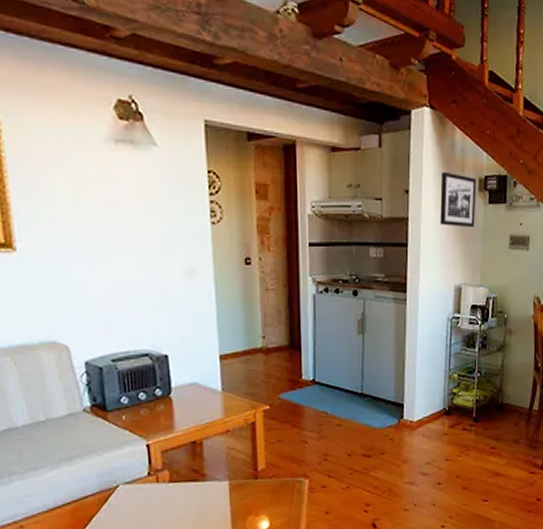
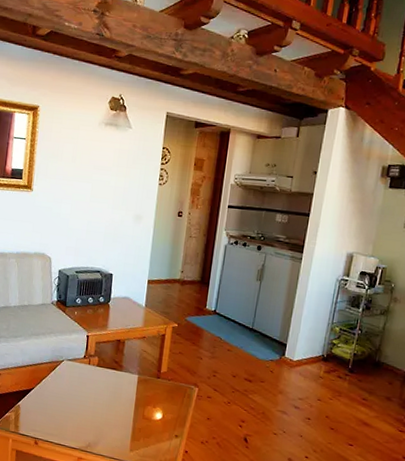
picture frame: present [440,171,477,228] -> none [341,158,380,207]

